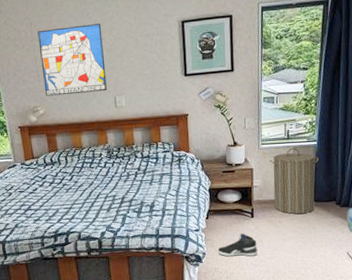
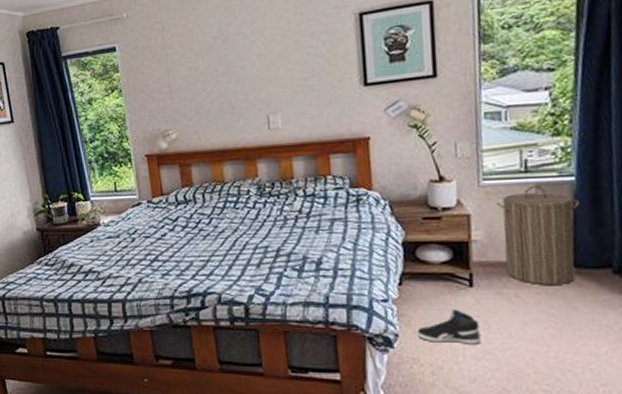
wall art: present [38,24,107,96] -> none [171,23,258,117]

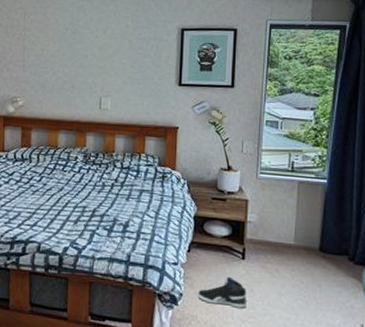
laundry hamper: present [495,185,579,286] -> none [268,182,329,266]

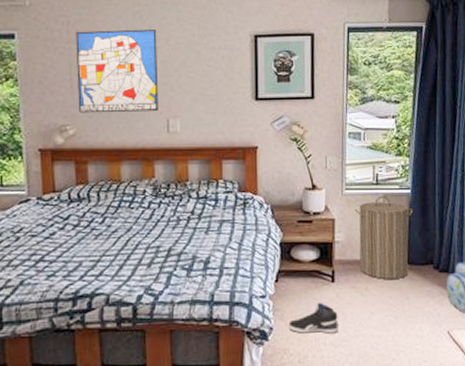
wall art: none [28,21,97,91] -> present [76,29,158,113]
laundry hamper: none [268,182,329,266] -> present [354,195,413,280]

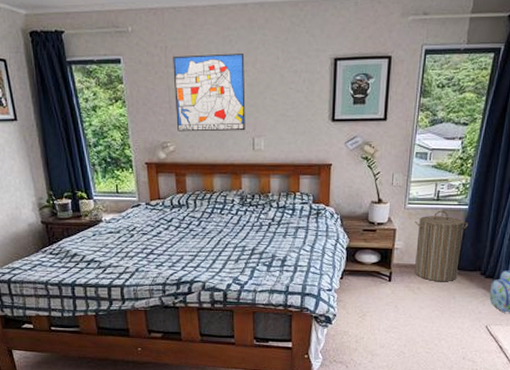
sneaker: present [288,302,339,334] -> none [349,296,392,322]

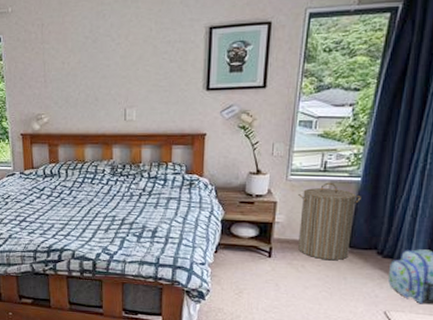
wall art: present [173,53,246,132] -> none [49,27,118,104]

